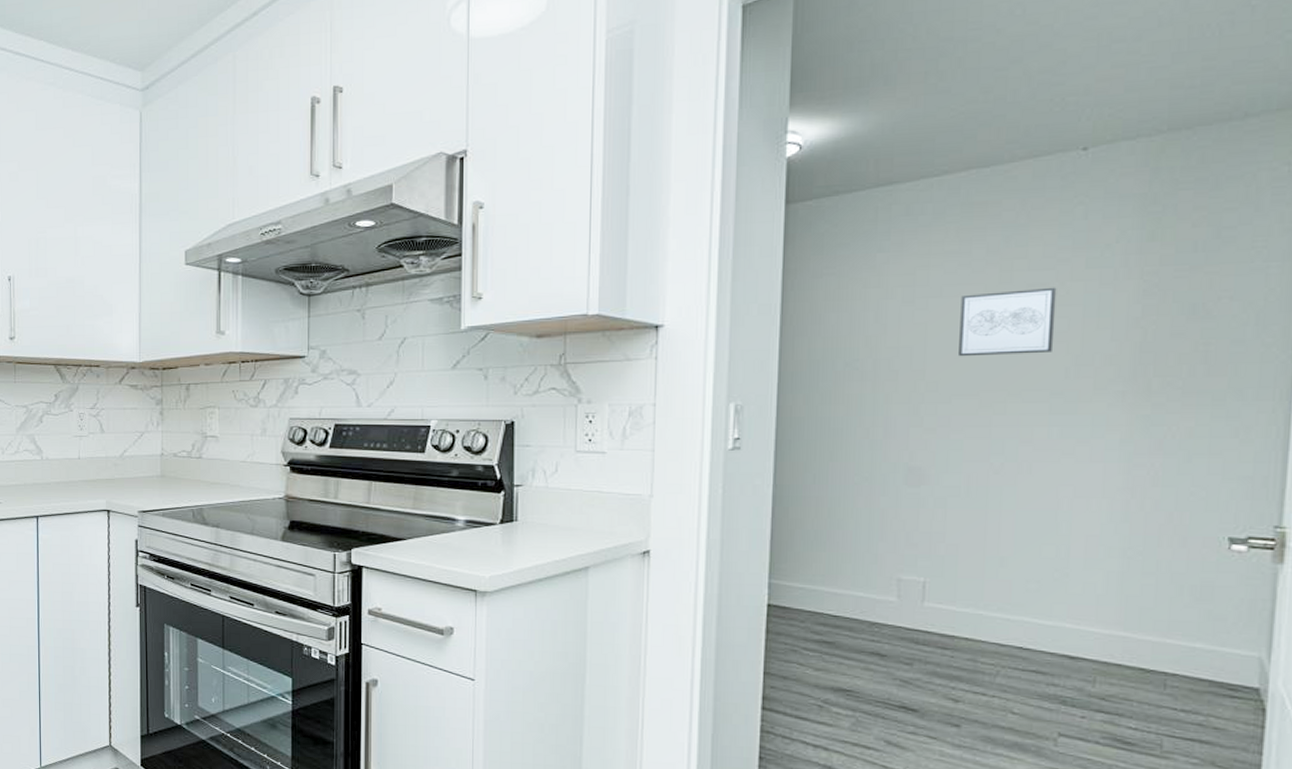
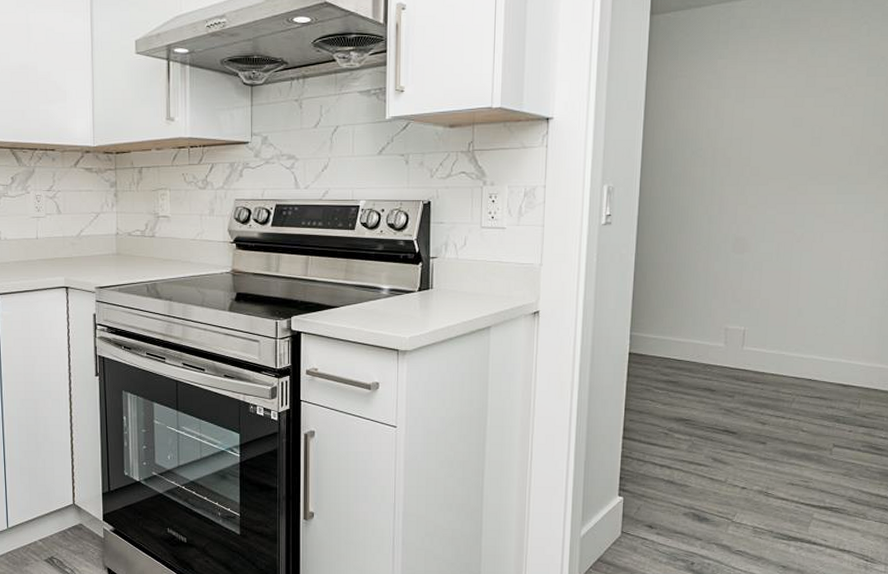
wall art: present [959,287,1057,357] -> none [775,91,846,147]

